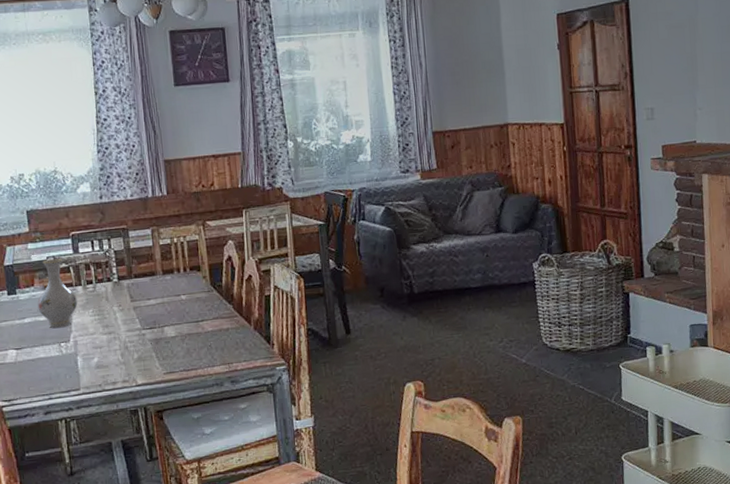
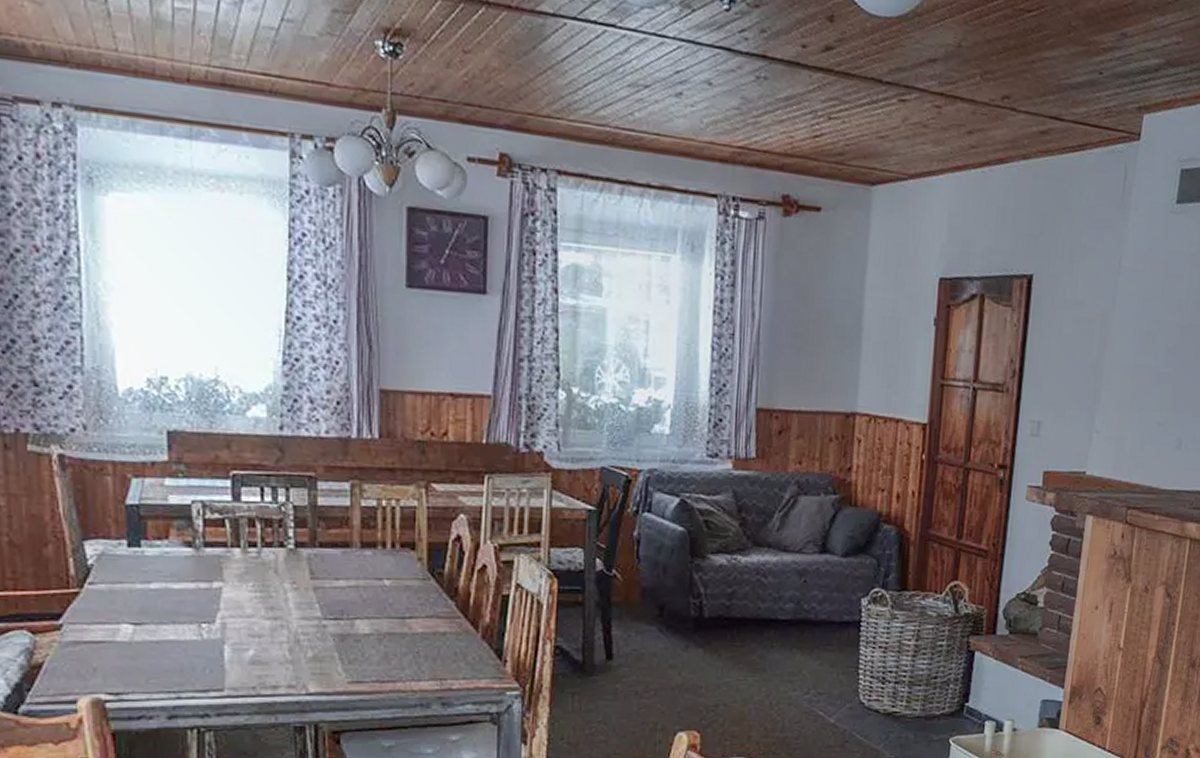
vase: present [37,259,78,329] -> none [172,504,232,603]

